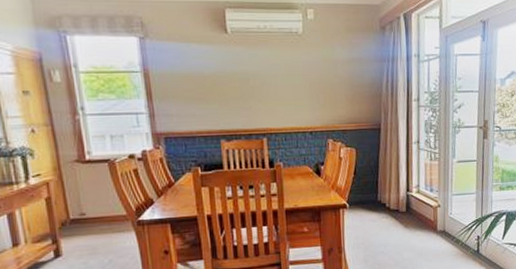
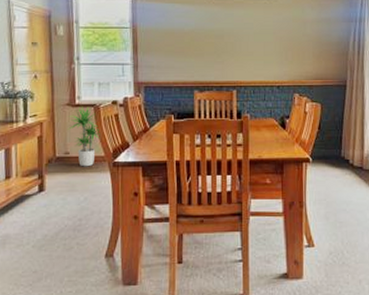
potted plant: none [79,162,119,228] -> present [67,107,100,167]

